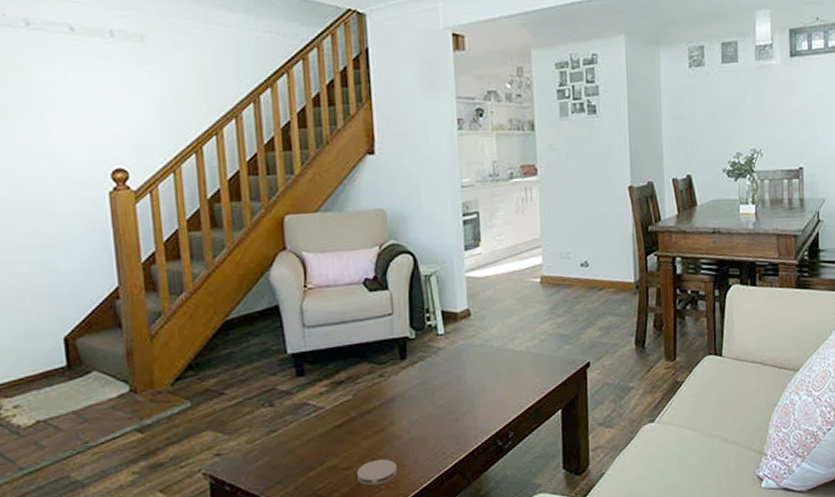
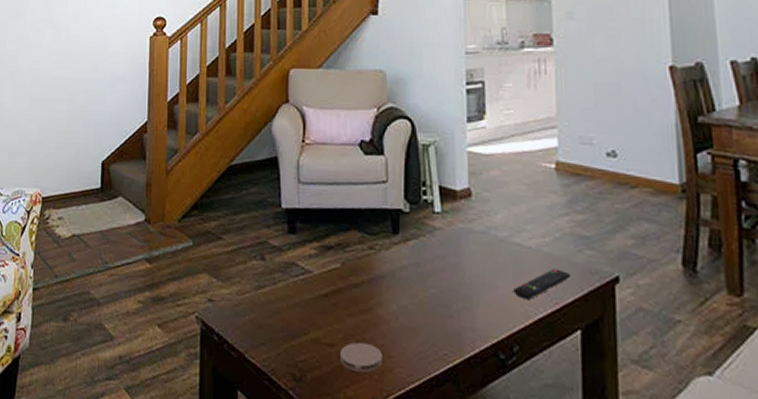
remote control: none [508,364,554,395] -> present [513,268,572,300]

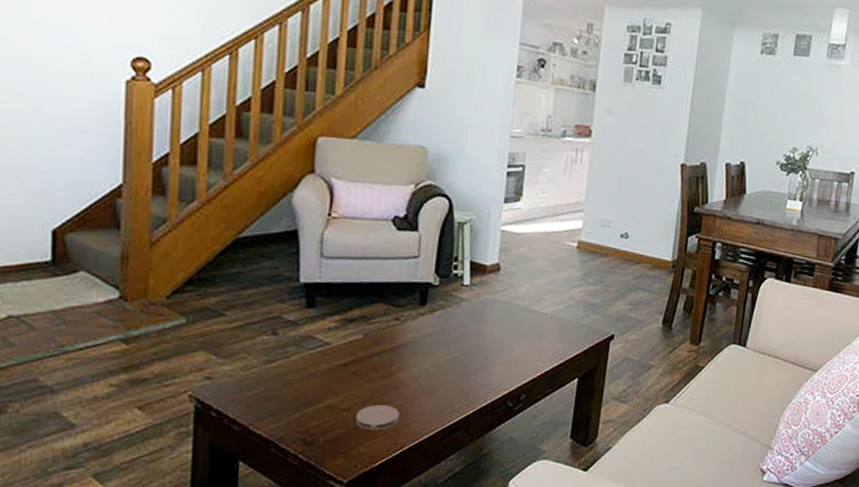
remote control: present [513,268,572,300] -> none [527,330,577,358]

